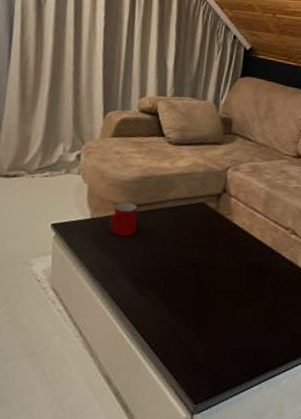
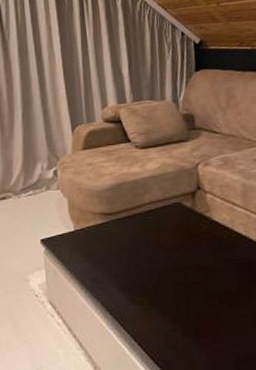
cup: present [109,203,138,237] -> none [92,211,118,245]

